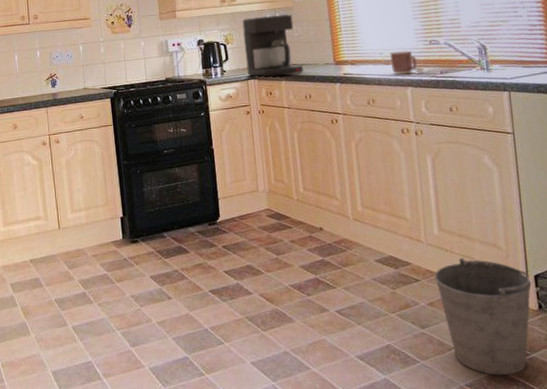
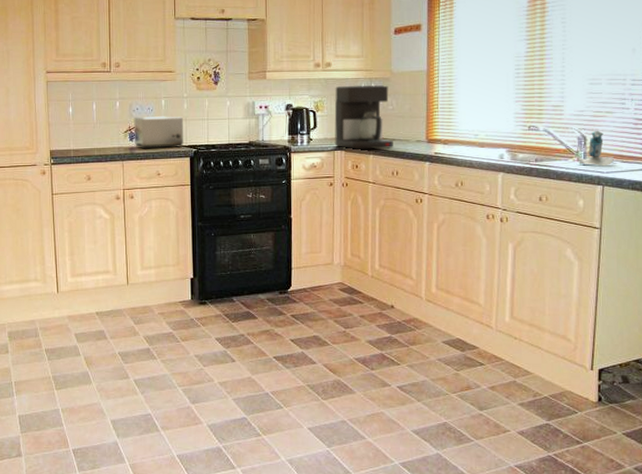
toaster: none [54,60,104,94] -> present [133,116,184,149]
mug: present [390,50,417,75] -> none [484,134,512,158]
bucket: present [434,258,532,376] -> none [499,347,595,461]
spray can: none [481,39,519,73] -> present [578,130,616,167]

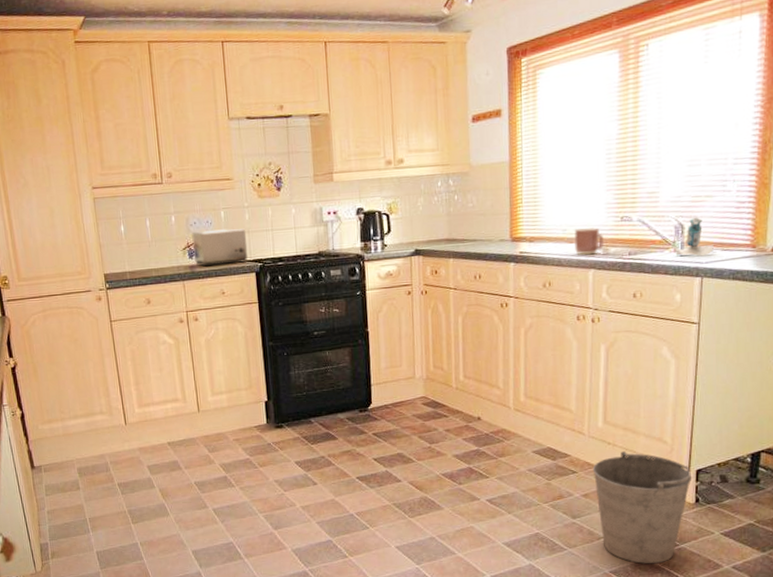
coffee maker: present [334,85,393,150] -> none [409,180,475,254]
mug: none [484,134,512,158] -> present [573,227,603,255]
bucket: none [499,347,595,461] -> present [592,451,693,564]

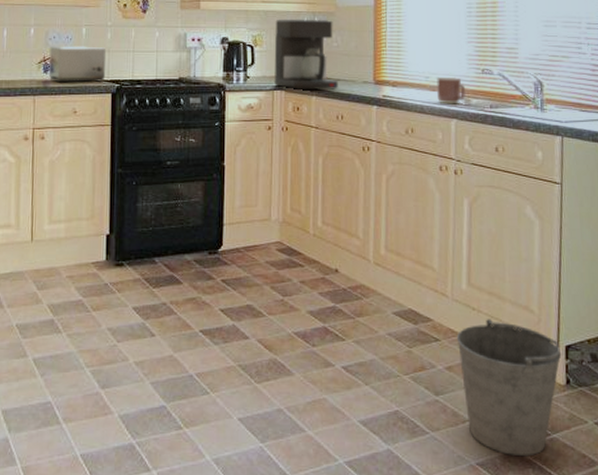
coffee maker: none [409,180,475,254] -> present [274,20,338,91]
spray can: present [675,217,716,257] -> none [535,76,575,115]

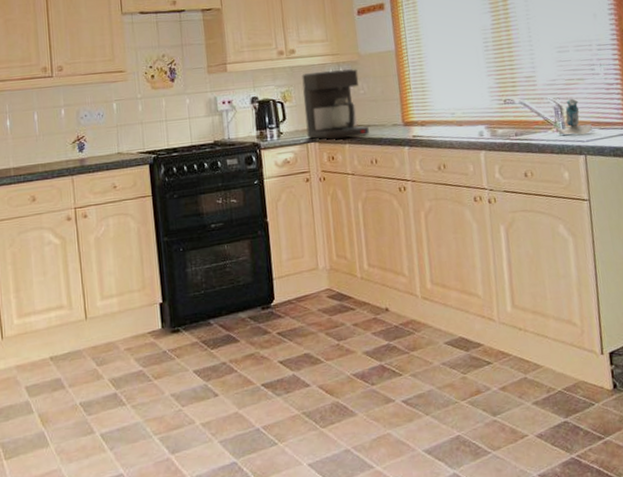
toaster: present [48,46,106,83] -> none [82,119,141,160]
mug: present [436,77,465,103] -> none [462,110,491,137]
bucket: present [456,319,562,457] -> none [507,337,607,463]
spray can: none [535,76,575,115] -> present [557,98,595,135]

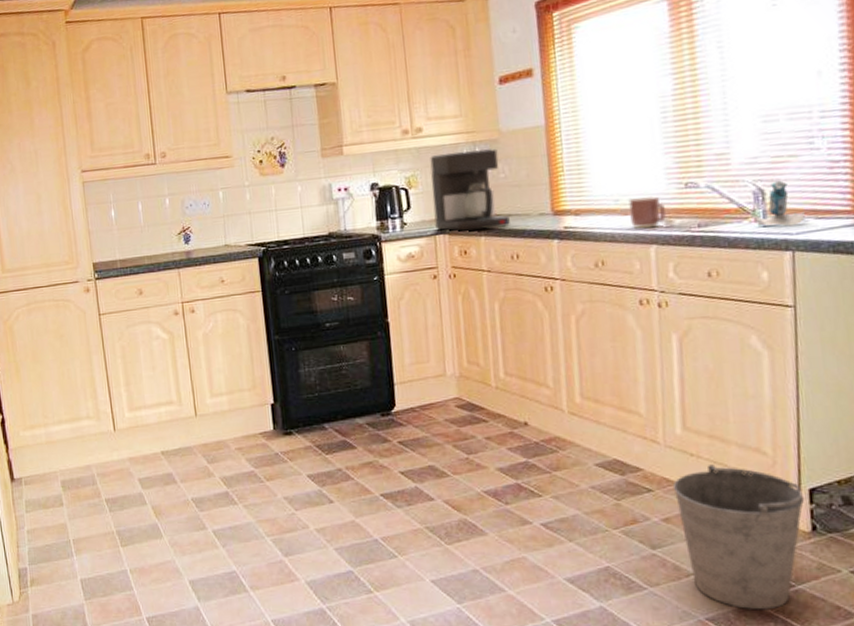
mug: none [462,110,491,137] -> present [628,196,666,228]
bucket: none [507,337,607,463] -> present [672,465,805,610]

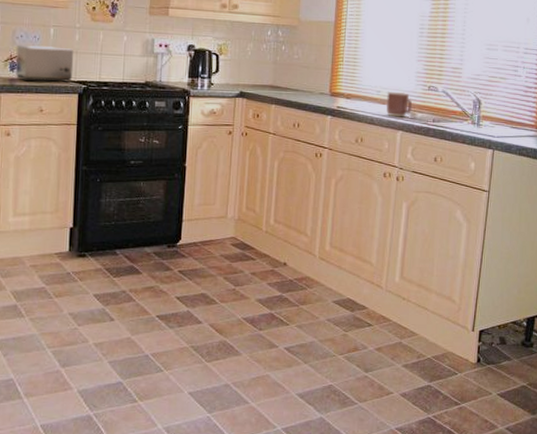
toaster: none [187,209,250,252] -> present [15,45,74,82]
coffee maker: present [430,148,510,232] -> none [237,30,297,99]
bucket: present [672,465,805,610] -> none [387,307,476,422]
spray can: present [756,180,809,227] -> none [473,95,507,131]

